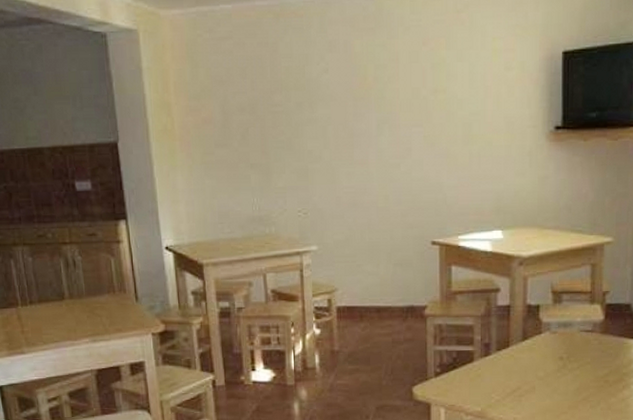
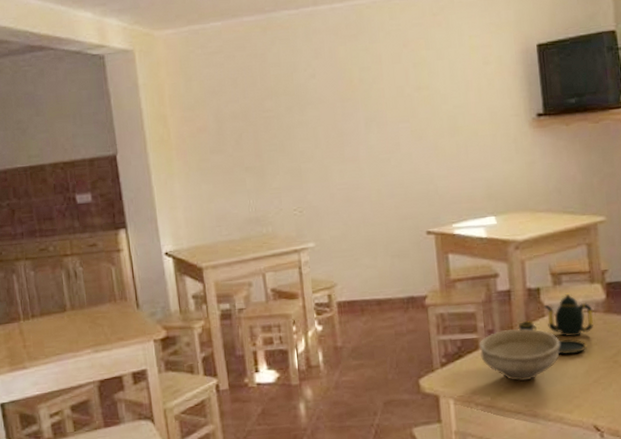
bowl: none [474,343,554,394] -> present [478,328,560,381]
teapot: none [514,312,590,371] -> present [518,293,594,355]

